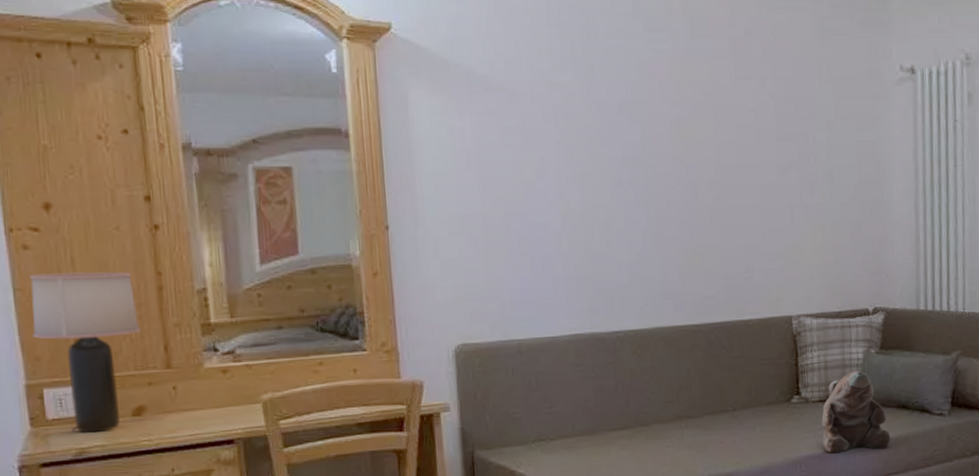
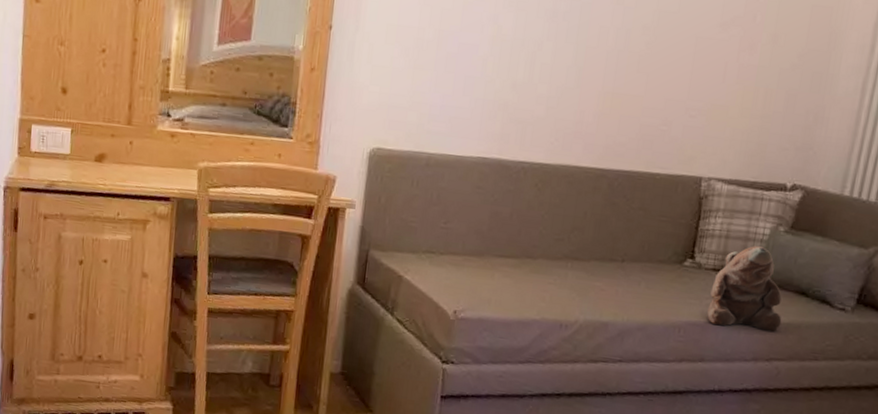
table lamp: present [29,271,141,433] -> none [31,24,114,170]

